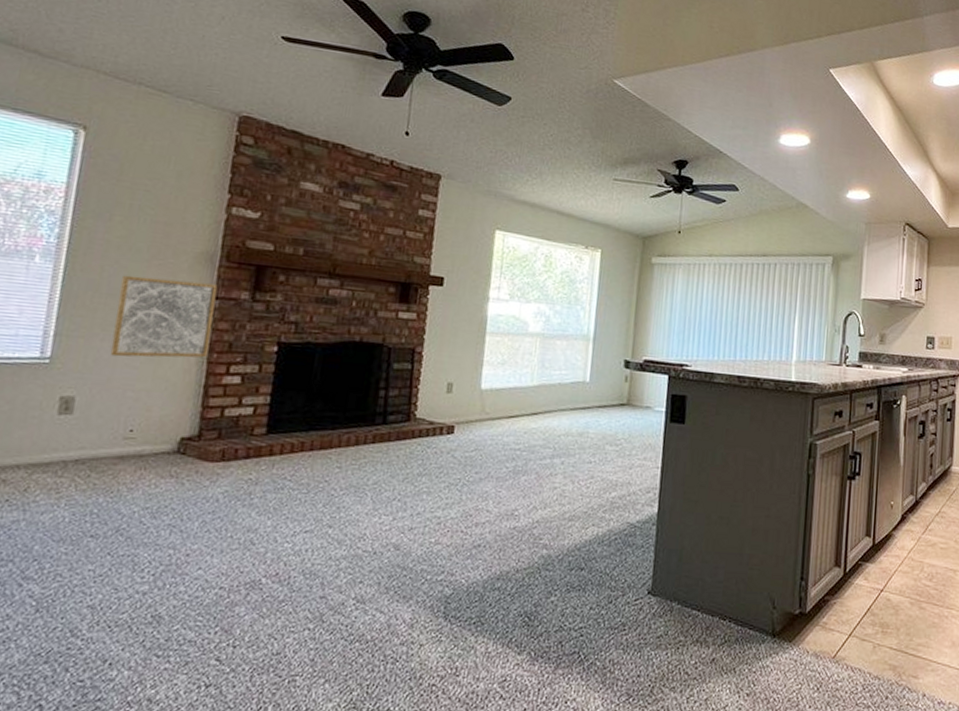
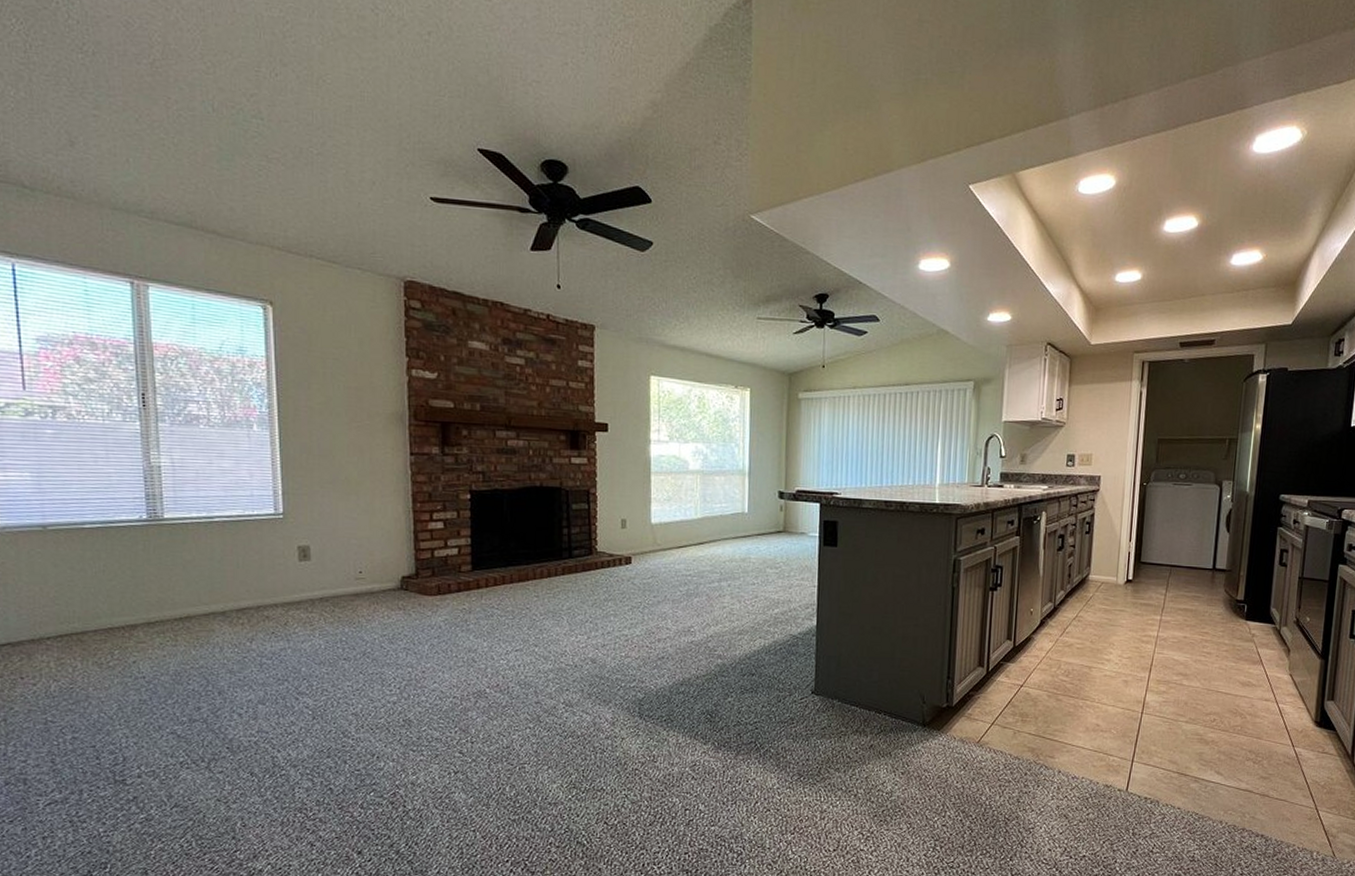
wall art: present [110,275,218,358] -> none [329,437,412,510]

